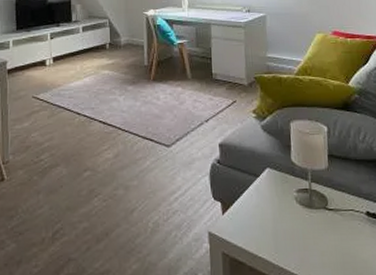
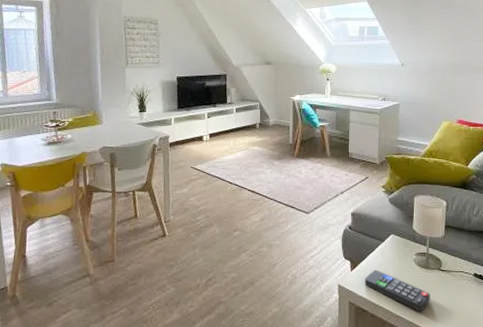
remote control: none [239,212,318,262] -> present [364,270,430,312]

